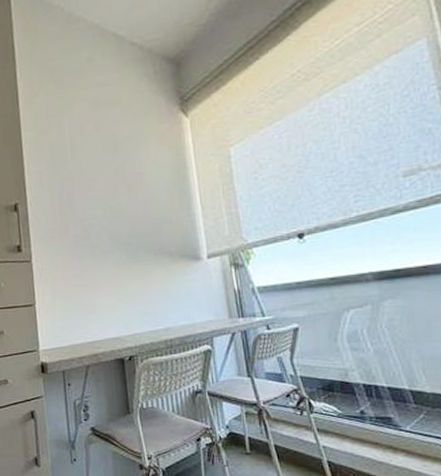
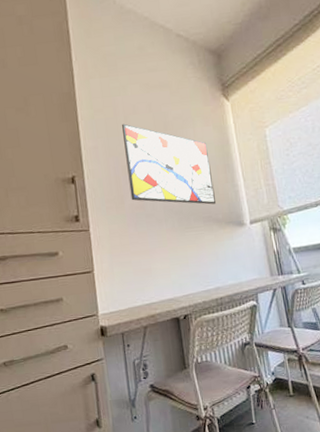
wall art: none [68,145,168,236] -> present [122,123,216,205]

